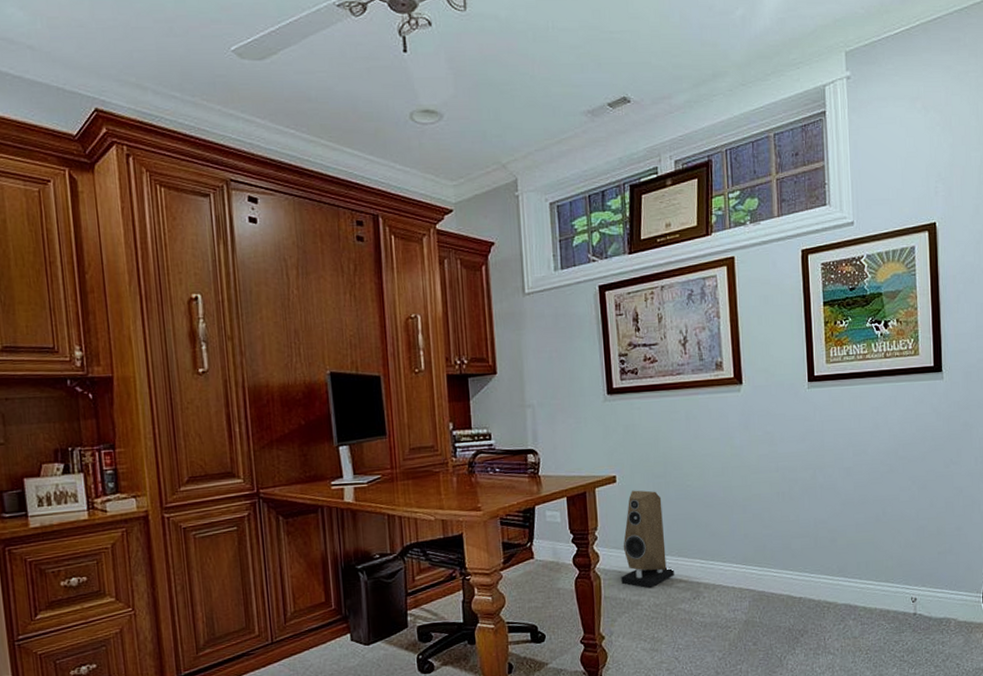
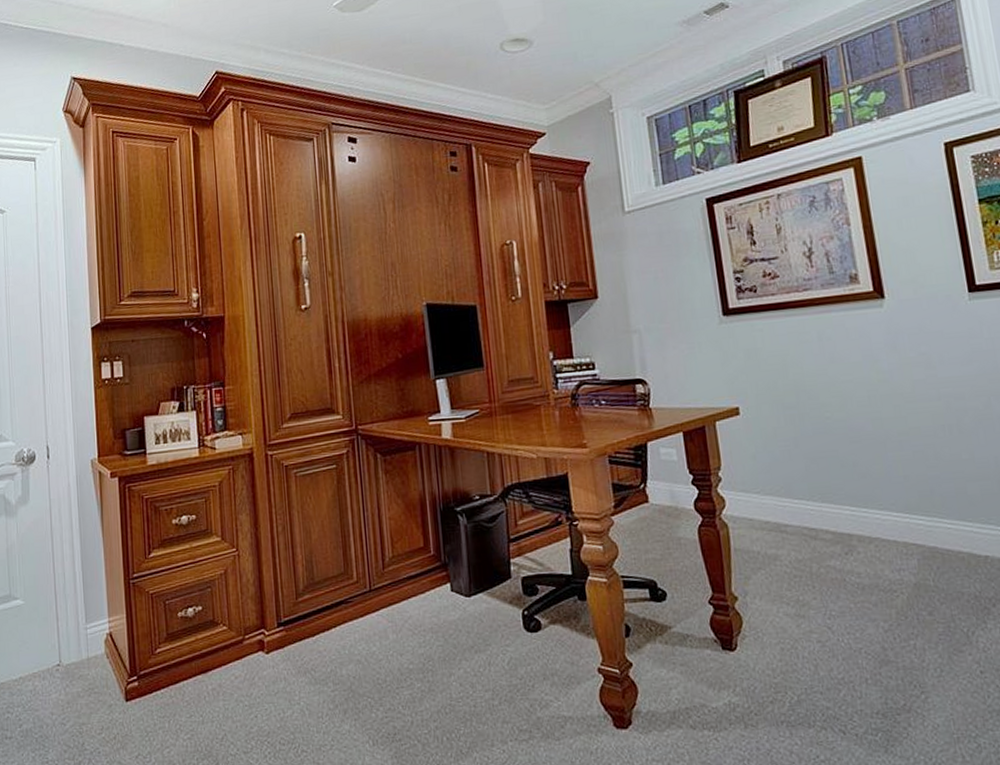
speaker: present [621,490,674,589] -> none [752,423,818,541]

